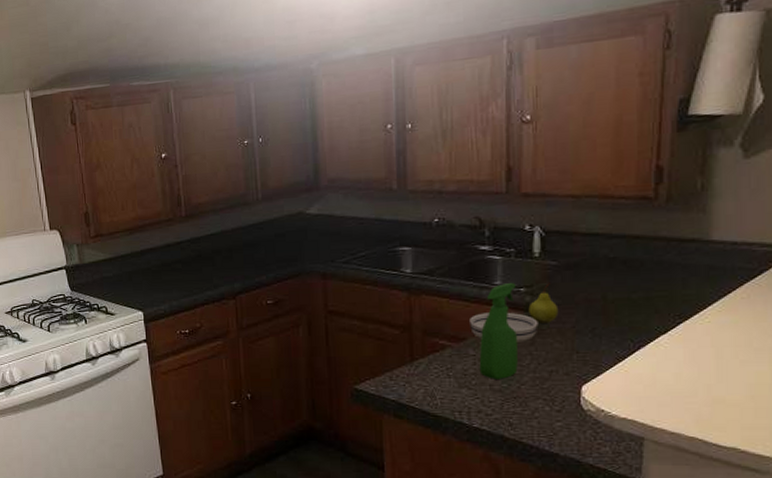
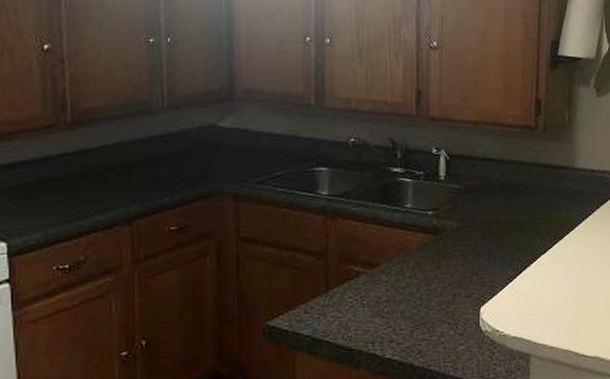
bowl: present [470,312,538,344] -> none [383,235,444,268]
spray bottle: present [479,282,518,379] -> none [391,205,426,306]
fruit: present [528,282,559,324] -> none [435,205,461,247]

